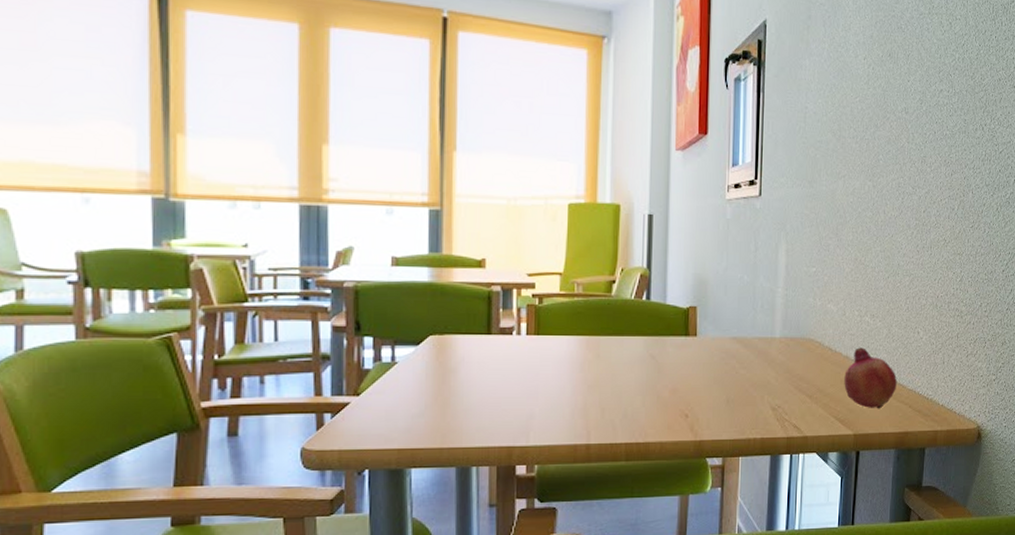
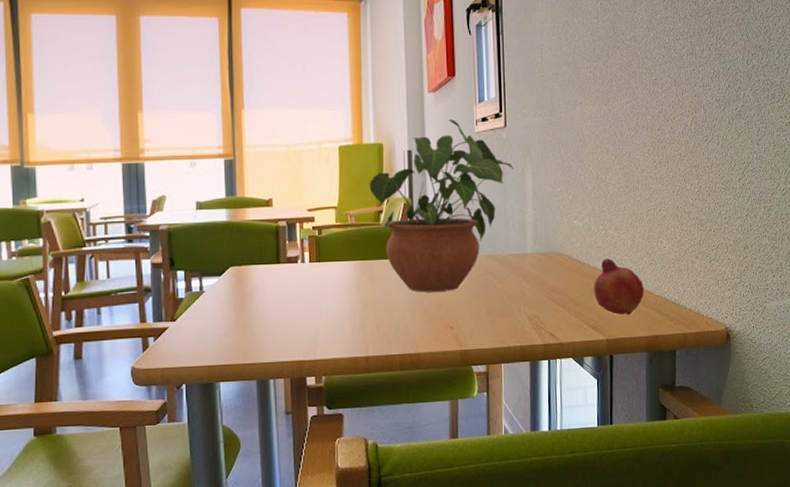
potted plant: none [601,182,767,375] -> present [369,119,514,292]

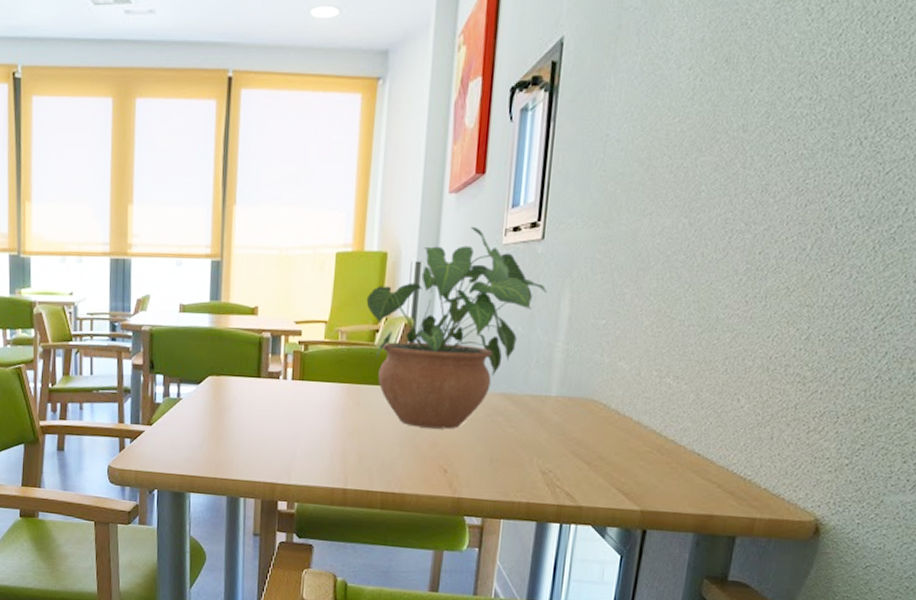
fruit: present [594,258,645,315] -> none [632,413,704,486]

